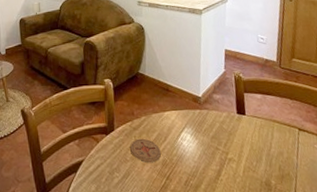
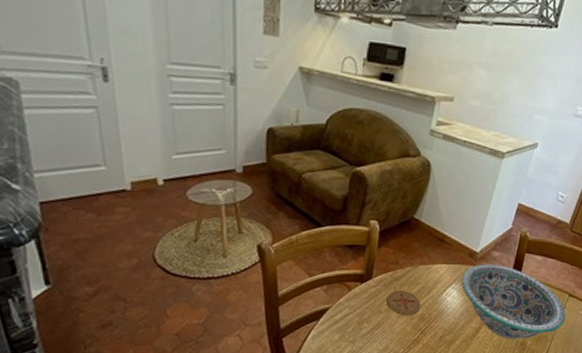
decorative bowl: none [192,106,303,180] -> present [462,264,566,339]

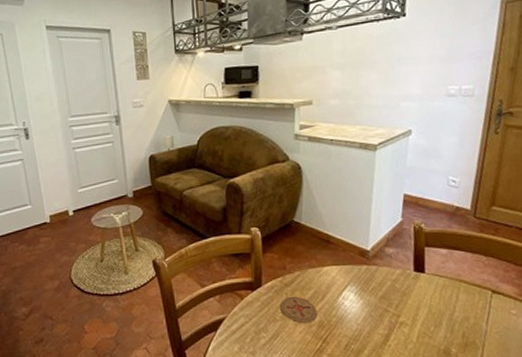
decorative bowl: present [462,264,566,339] -> none [357,262,495,347]

